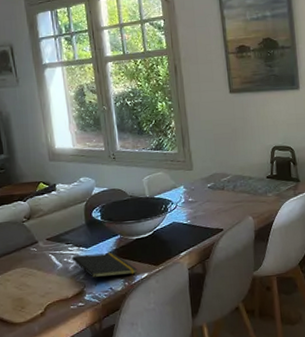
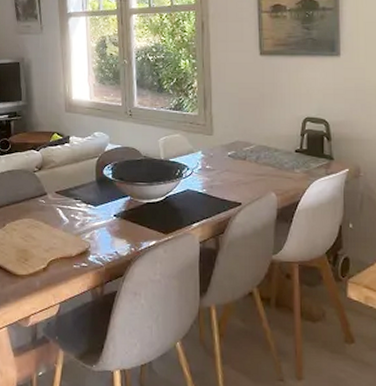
notepad: present [71,252,137,287] -> none [79,213,145,248]

